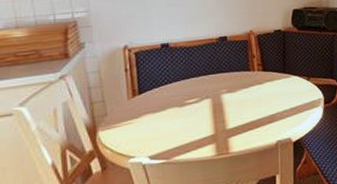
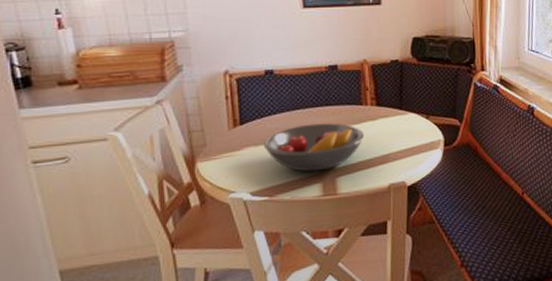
fruit bowl: none [160,88,253,134] -> present [263,123,364,172]

